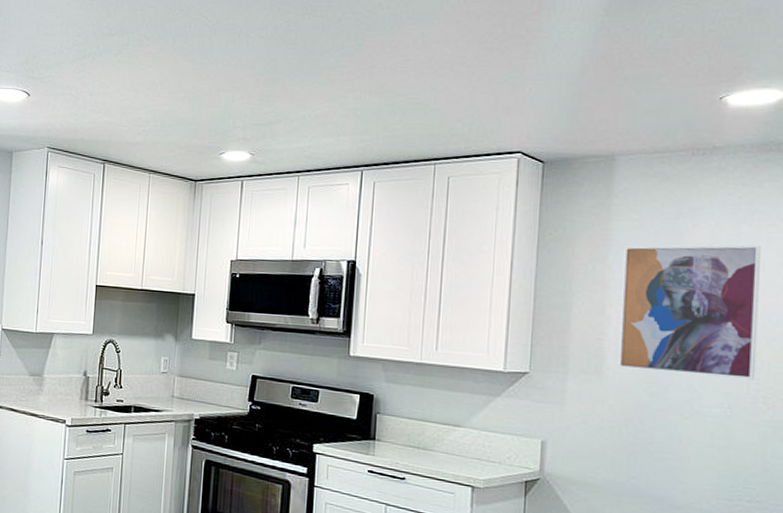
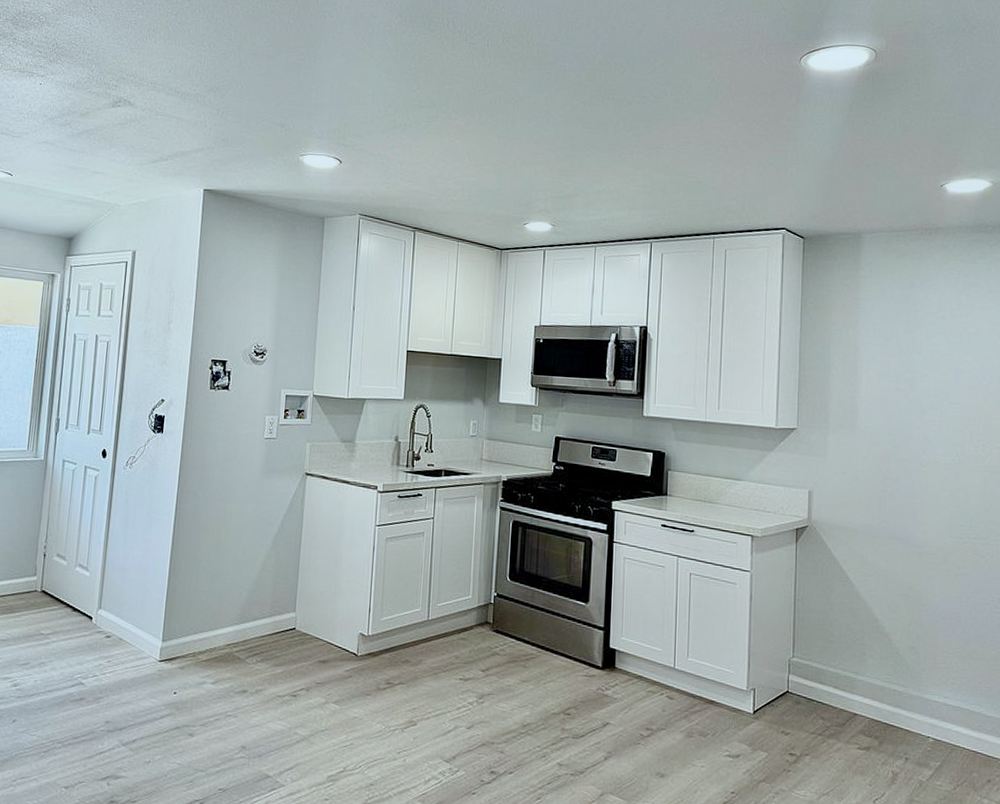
wall art: present [617,245,761,380] -> none [868,313,976,431]

